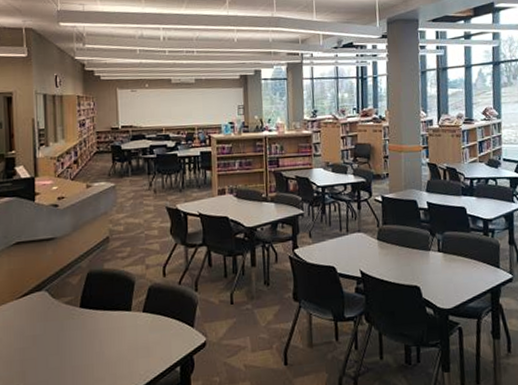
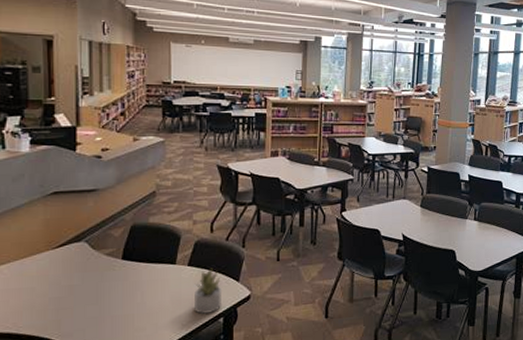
succulent plant: none [150,313,177,364] -> present [194,268,221,315]

